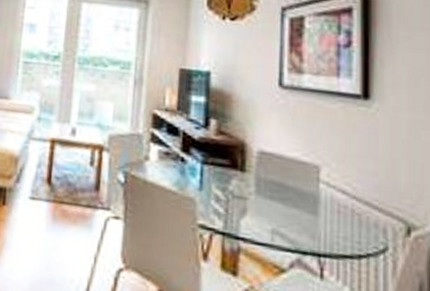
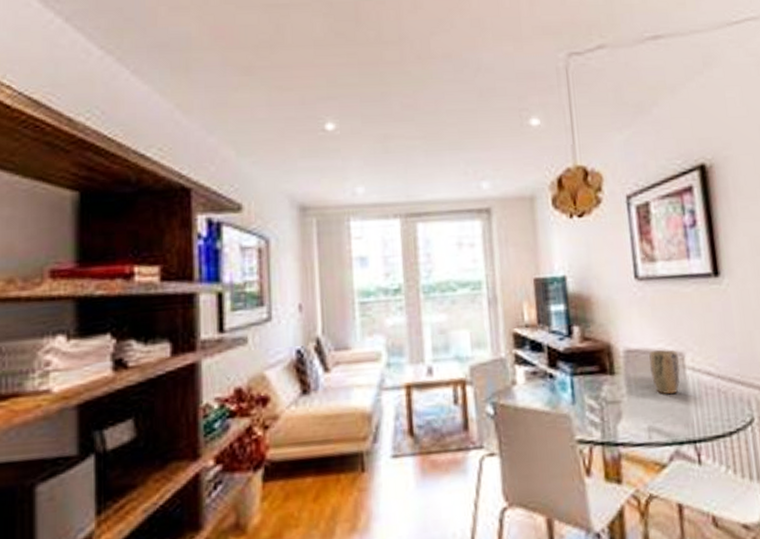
plant pot: none [281,158,314,203] -> present [649,349,680,394]

